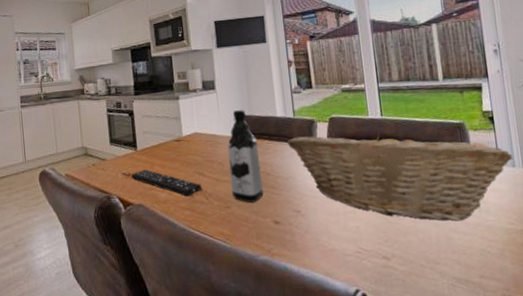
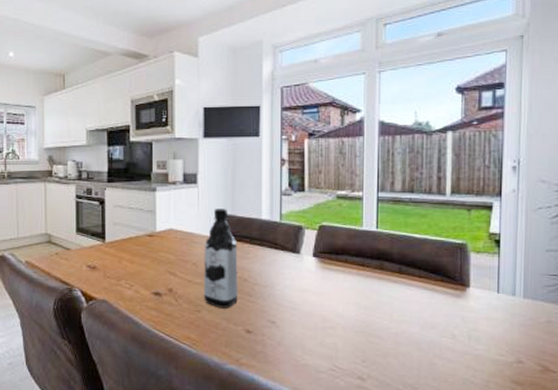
remote control: present [131,169,201,197] -> none [96,264,171,296]
fruit basket: present [287,131,513,222] -> none [269,243,515,348]

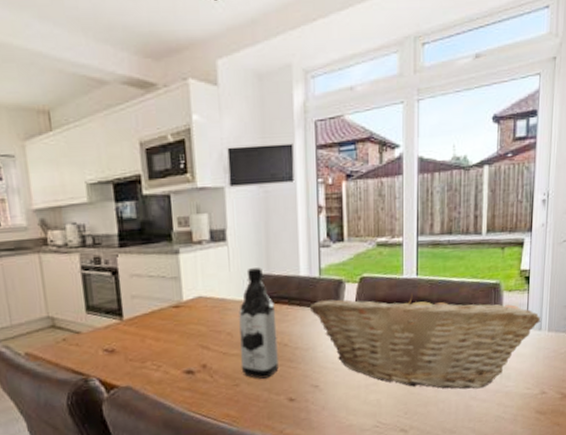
fruit basket: none [269,243,515,348] -> present [309,293,541,389]

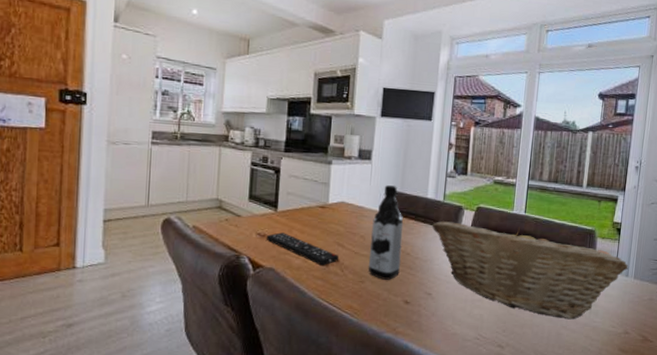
remote control: none [115,343,205,375] -> present [266,232,339,266]

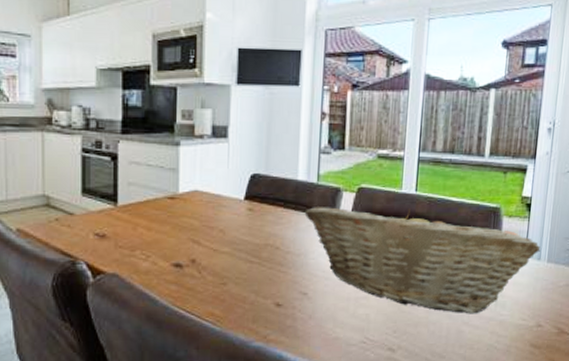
remote control: present [266,232,339,266] -> none [105,231,194,268]
water bottle: present [368,185,404,280] -> none [230,167,271,280]

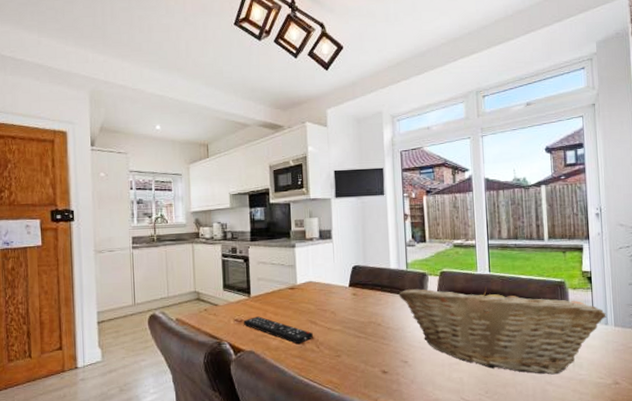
remote control: none [105,231,194,268] -> present [243,316,313,345]

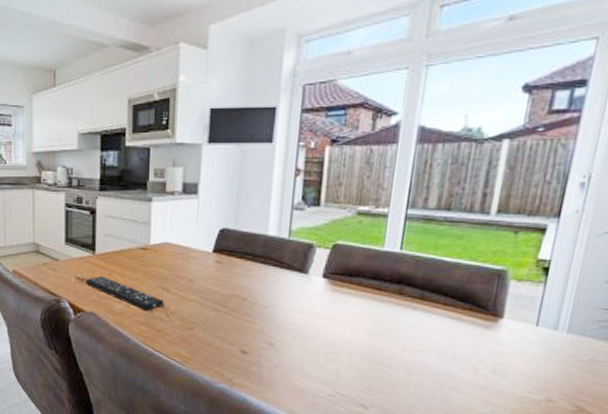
fruit basket: present [398,287,607,375] -> none [274,261,559,381]

